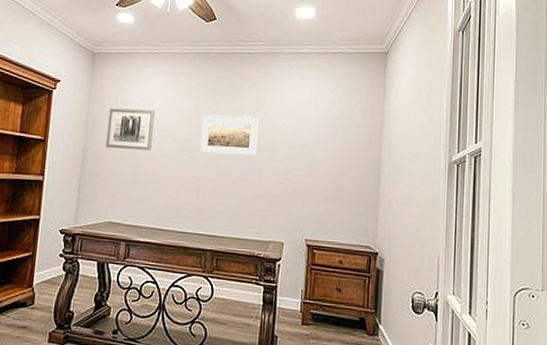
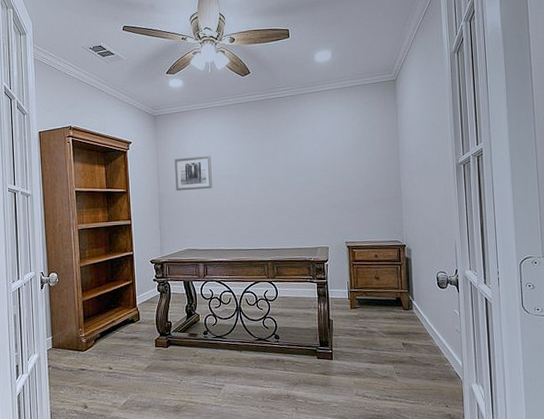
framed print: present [199,114,259,156] -> none [250,149,298,184]

